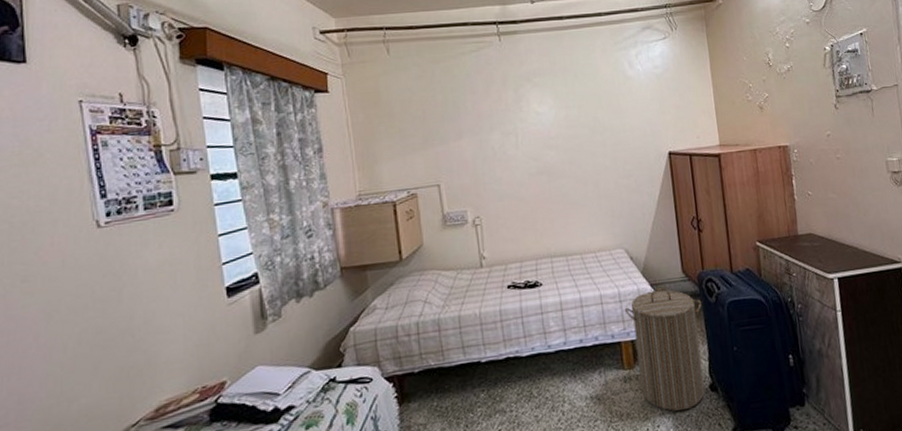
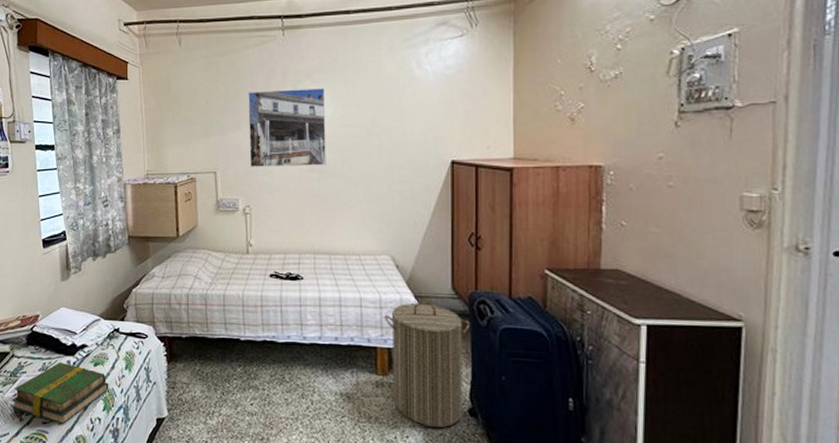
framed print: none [468,91,554,176] -> present [248,88,326,167]

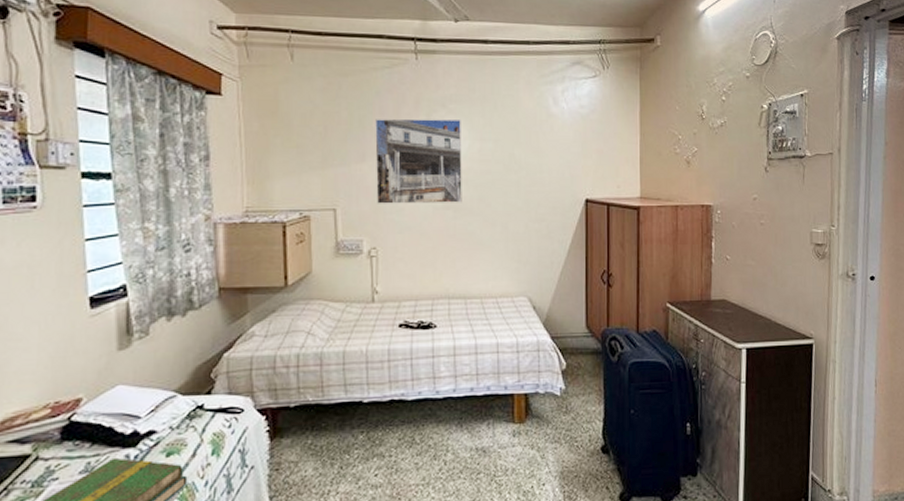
laundry hamper: present [384,300,470,428] -> none [521,340,602,471]

